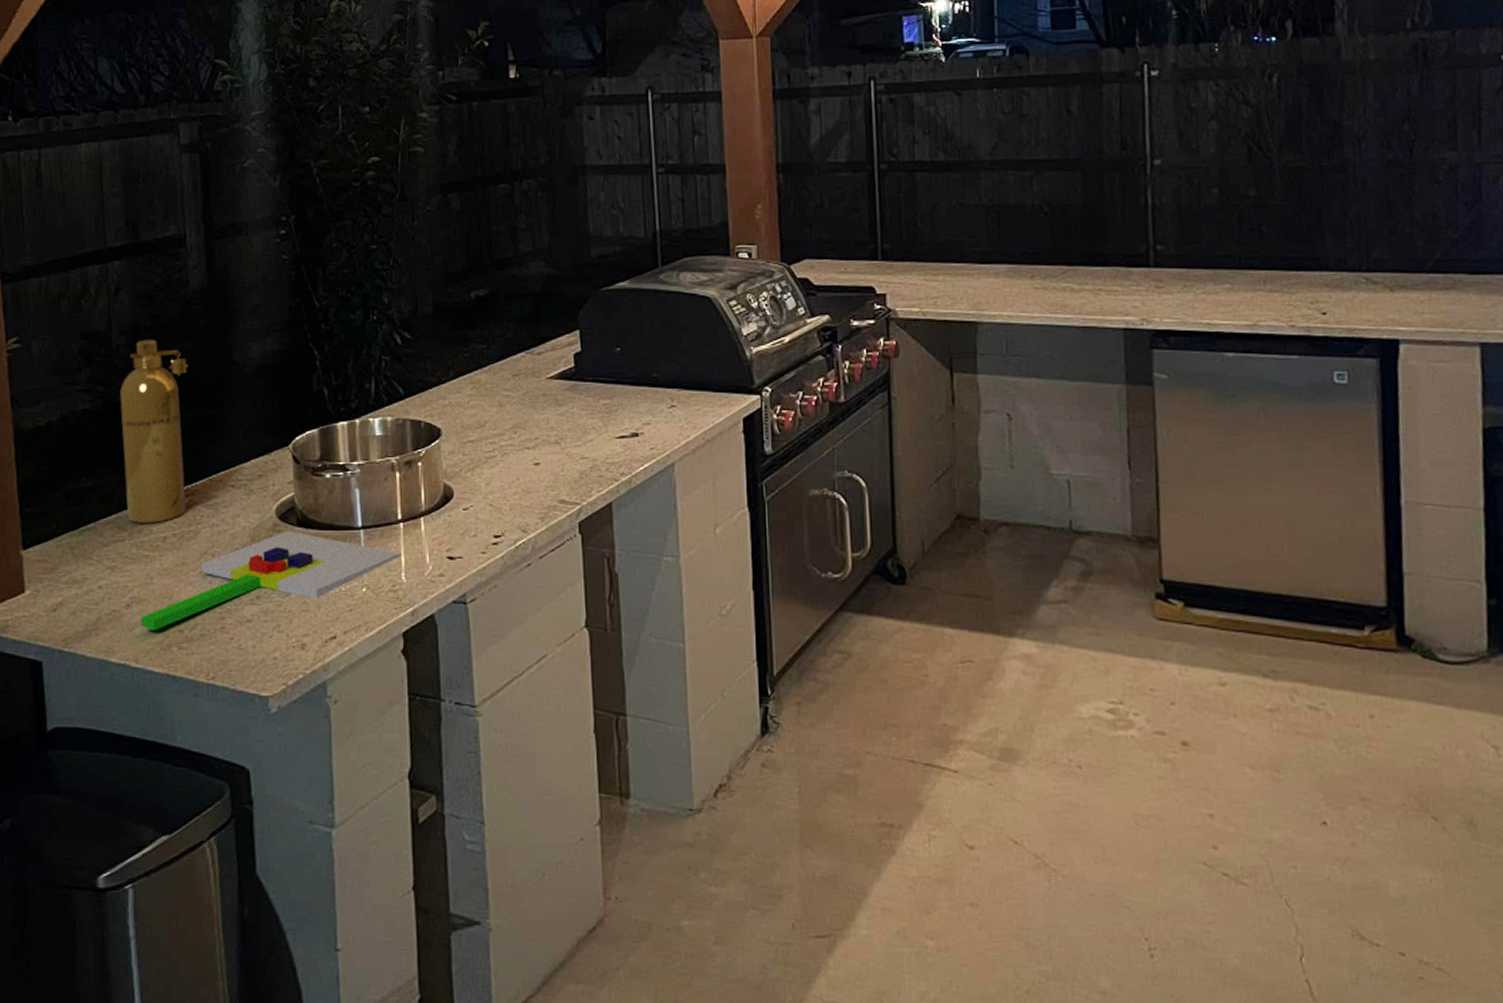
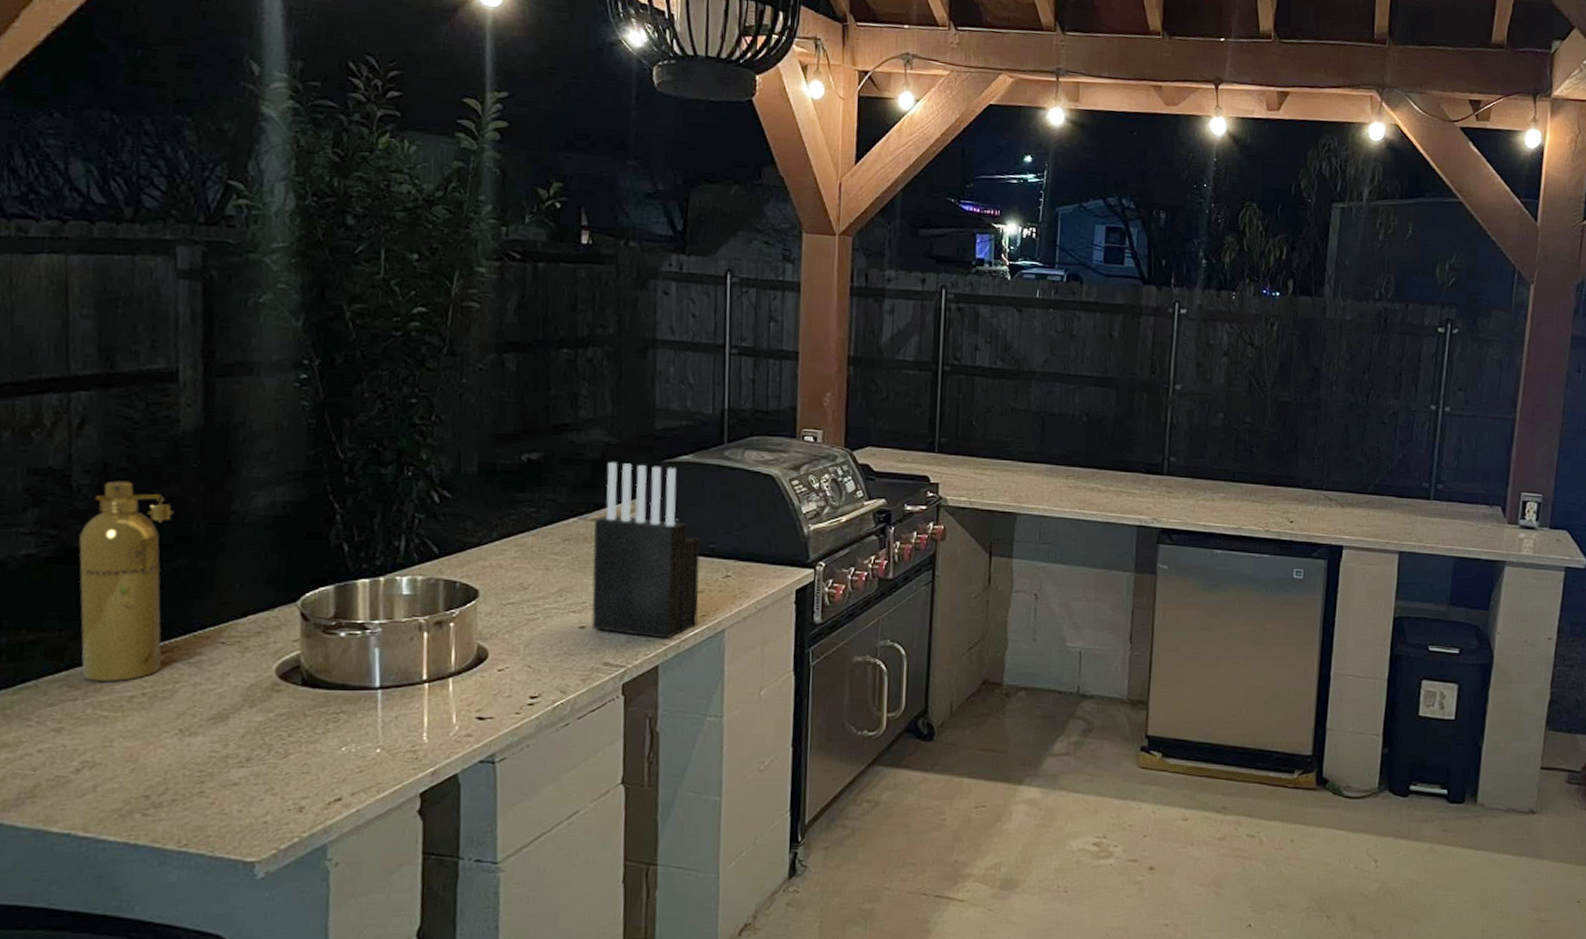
chopping board: present [141,530,401,630] -> none [94,690,424,796]
knife block: none [540,293,647,474] -> present [591,461,700,639]

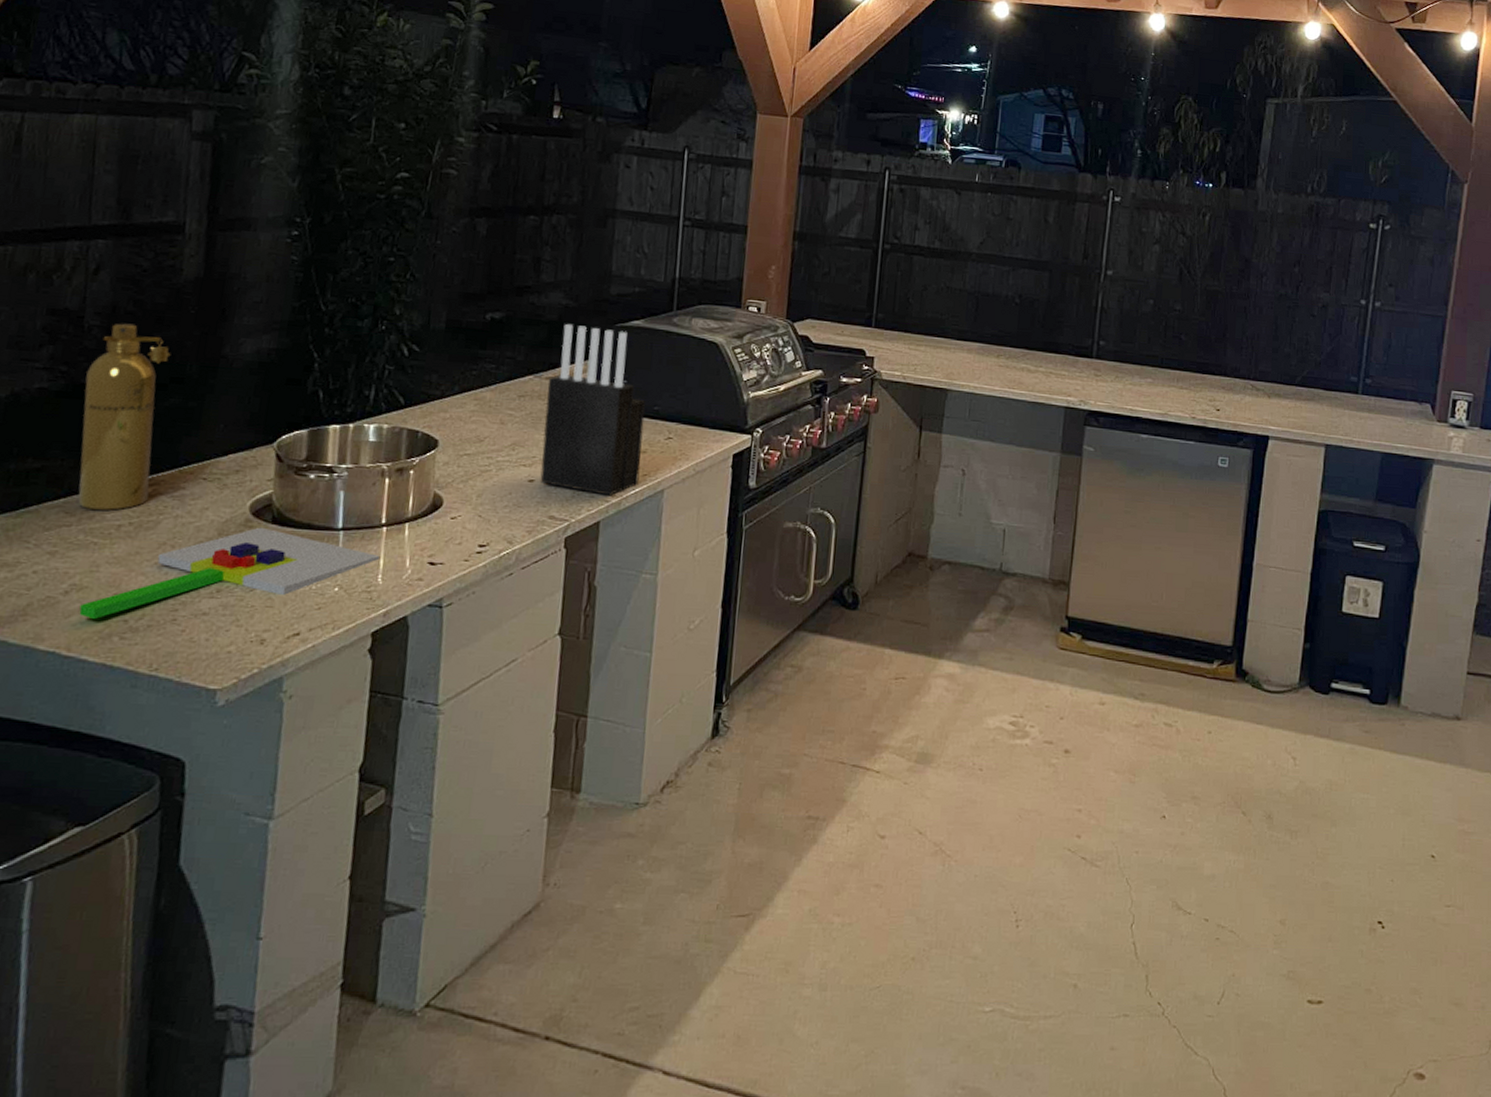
chopping board: none [94,690,424,796] -> present [79,527,381,619]

